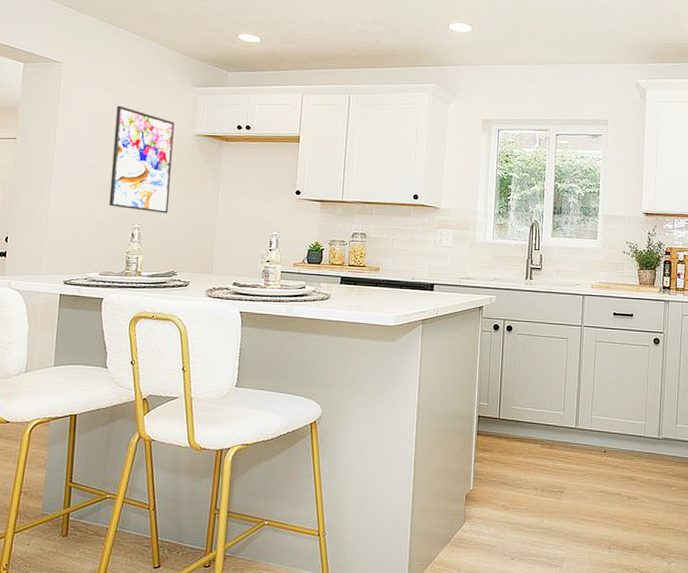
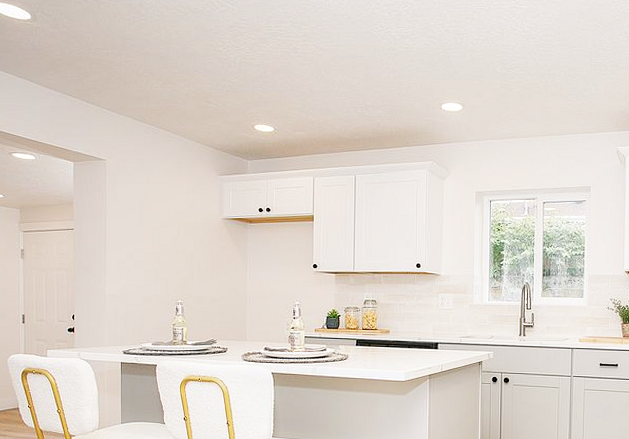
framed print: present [108,105,174,214] -> none [155,195,206,289]

